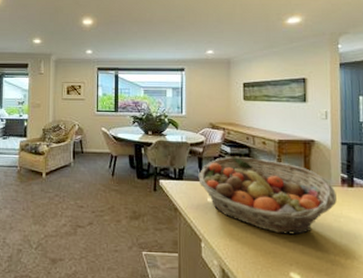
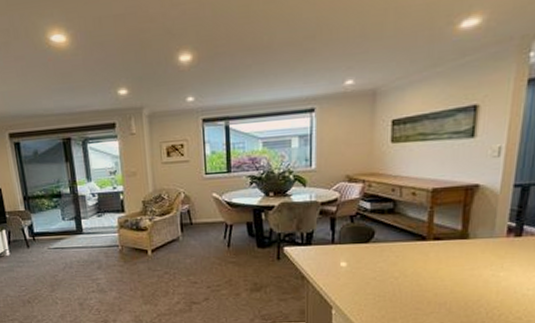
fruit basket: present [198,156,337,235] -> none [330,212,499,295]

